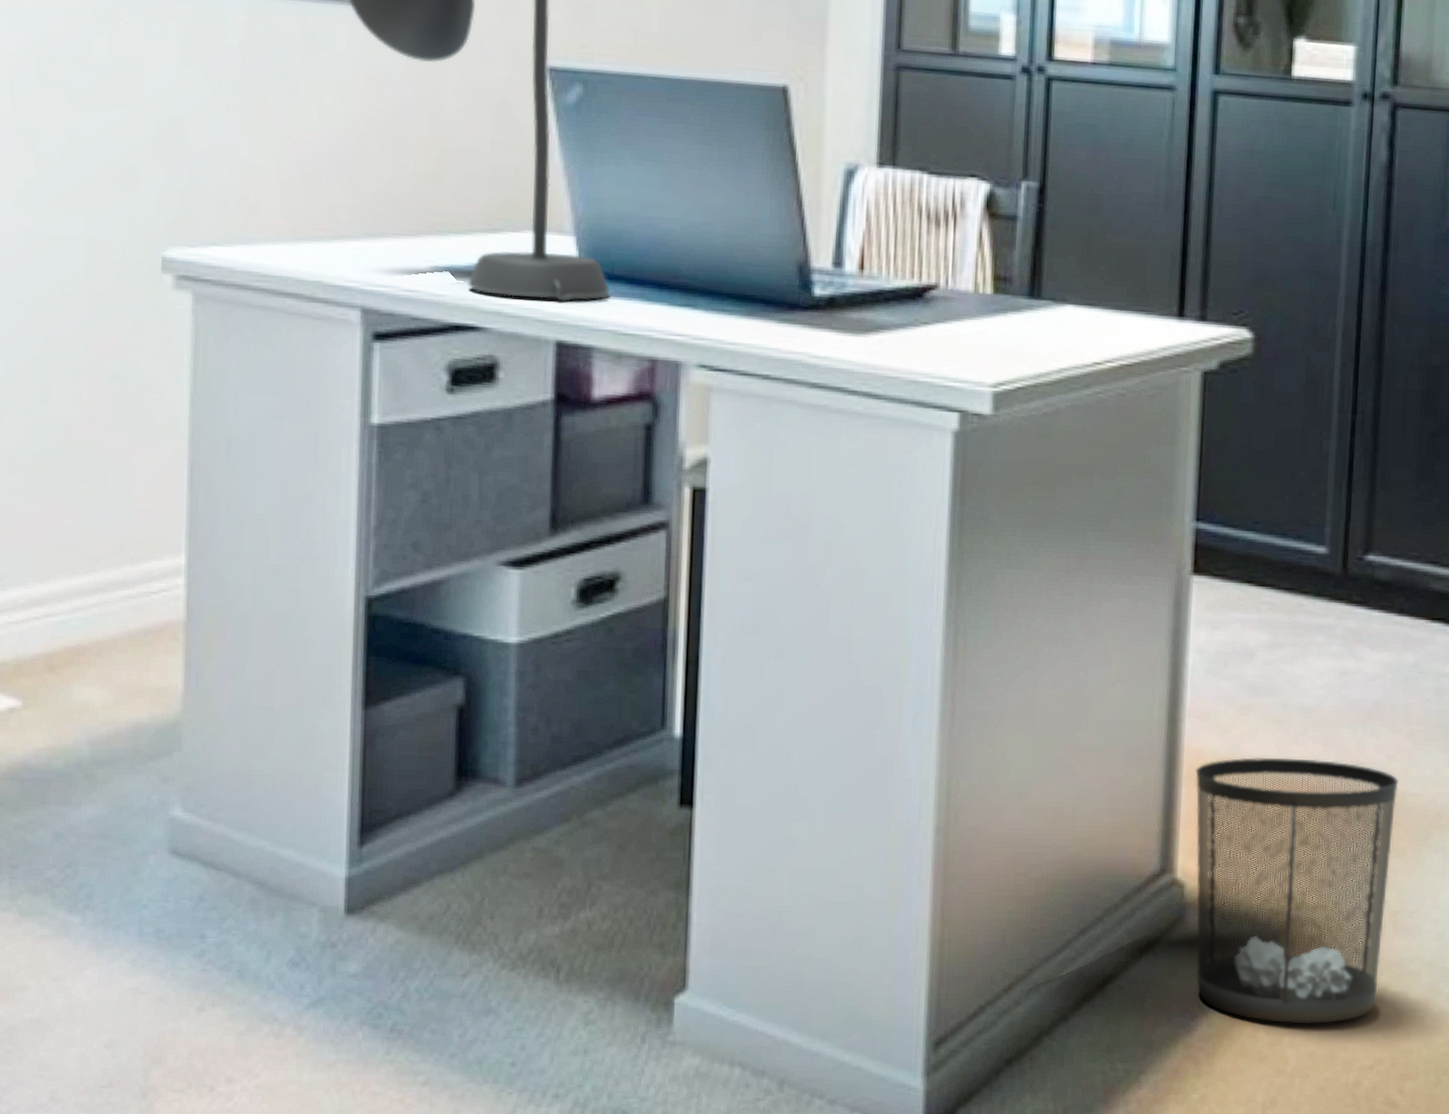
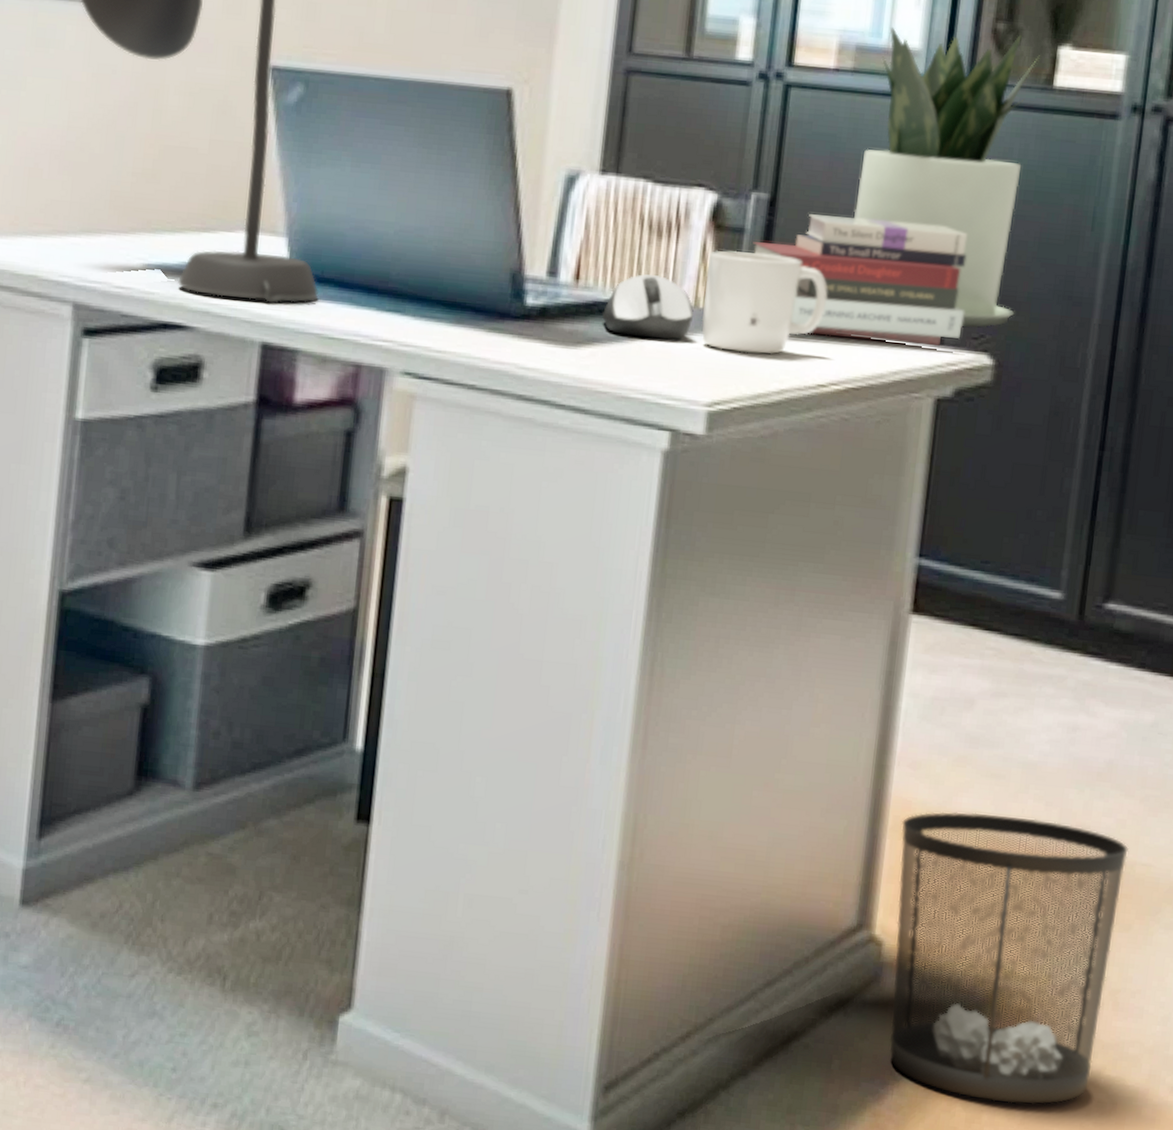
computer mouse: none [888,262,974,324] -> present [602,274,694,339]
mug: none [982,237,1098,335] -> present [701,250,828,354]
books: none [1026,201,1224,323] -> present [753,214,968,347]
planter: none [1117,21,1279,305] -> present [854,26,1041,329]

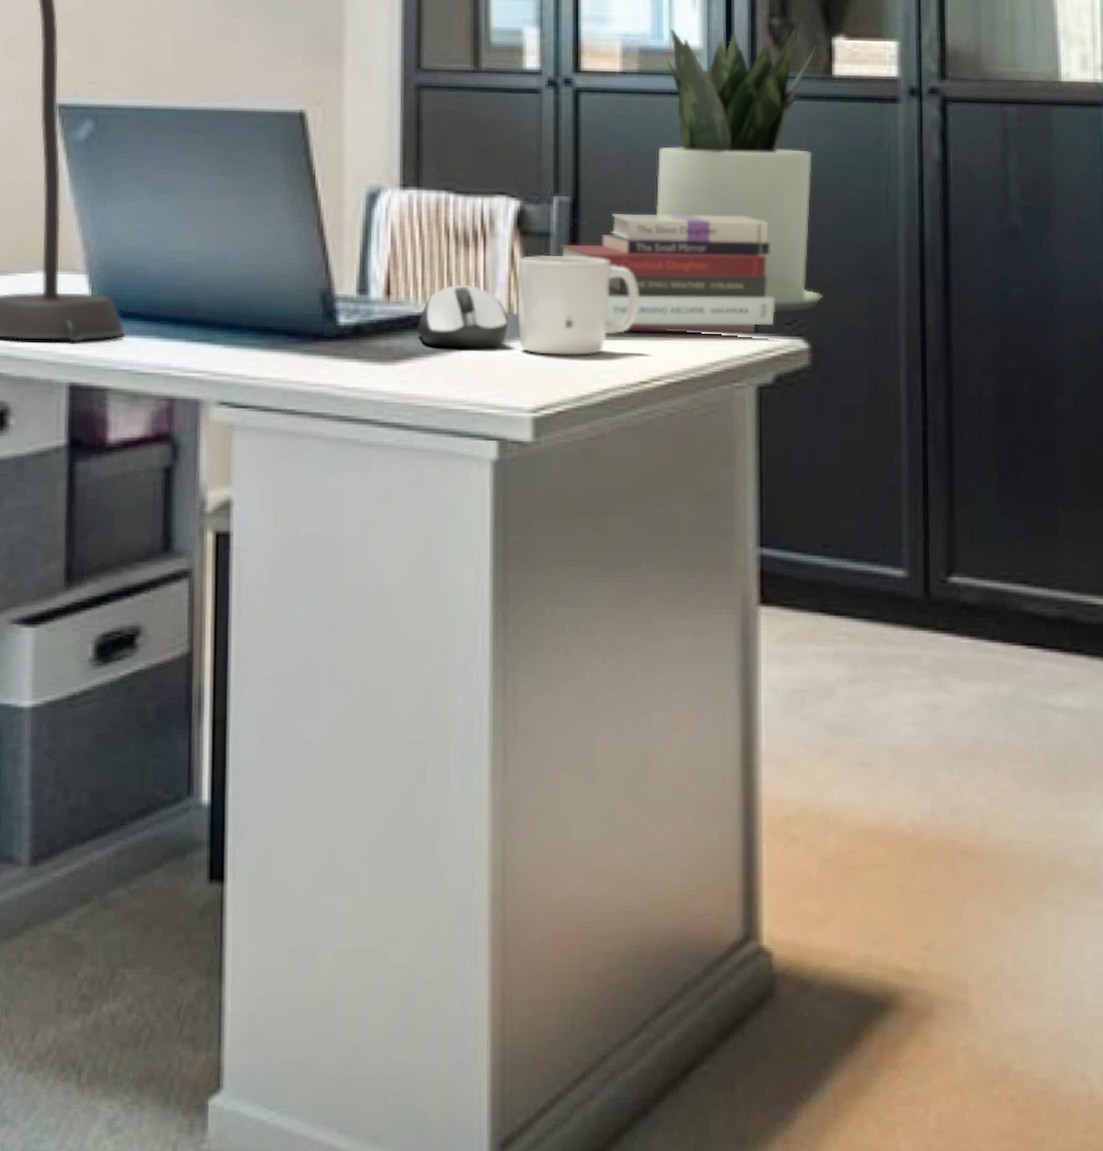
waste bin: present [889,811,1128,1105] -> none [776,805,1005,1112]

